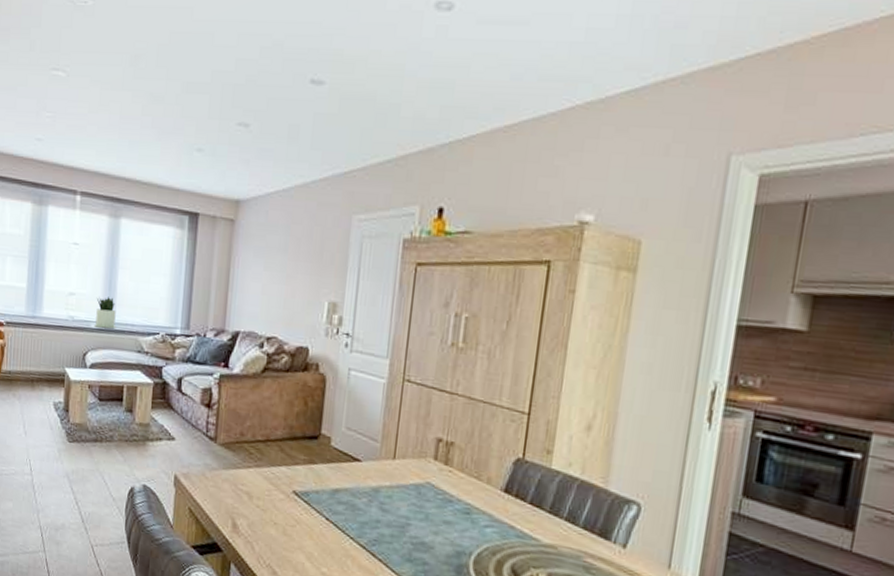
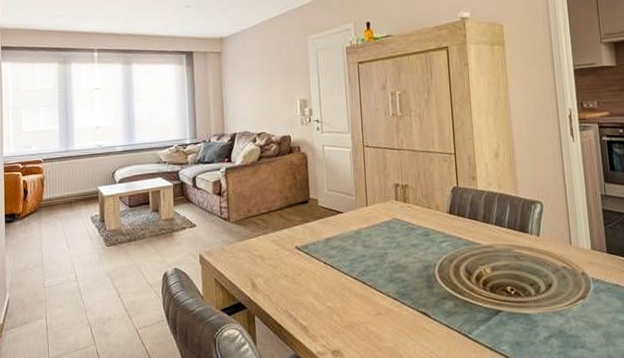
planter: present [94,297,116,330] -> none [118,125,138,151]

